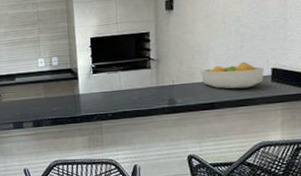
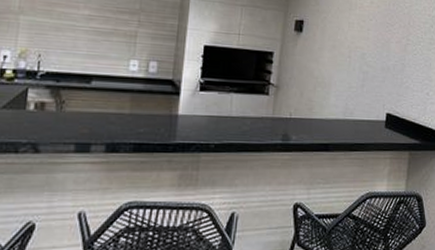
fruit bowl: present [201,61,264,89] -> none [320,102,380,131]

